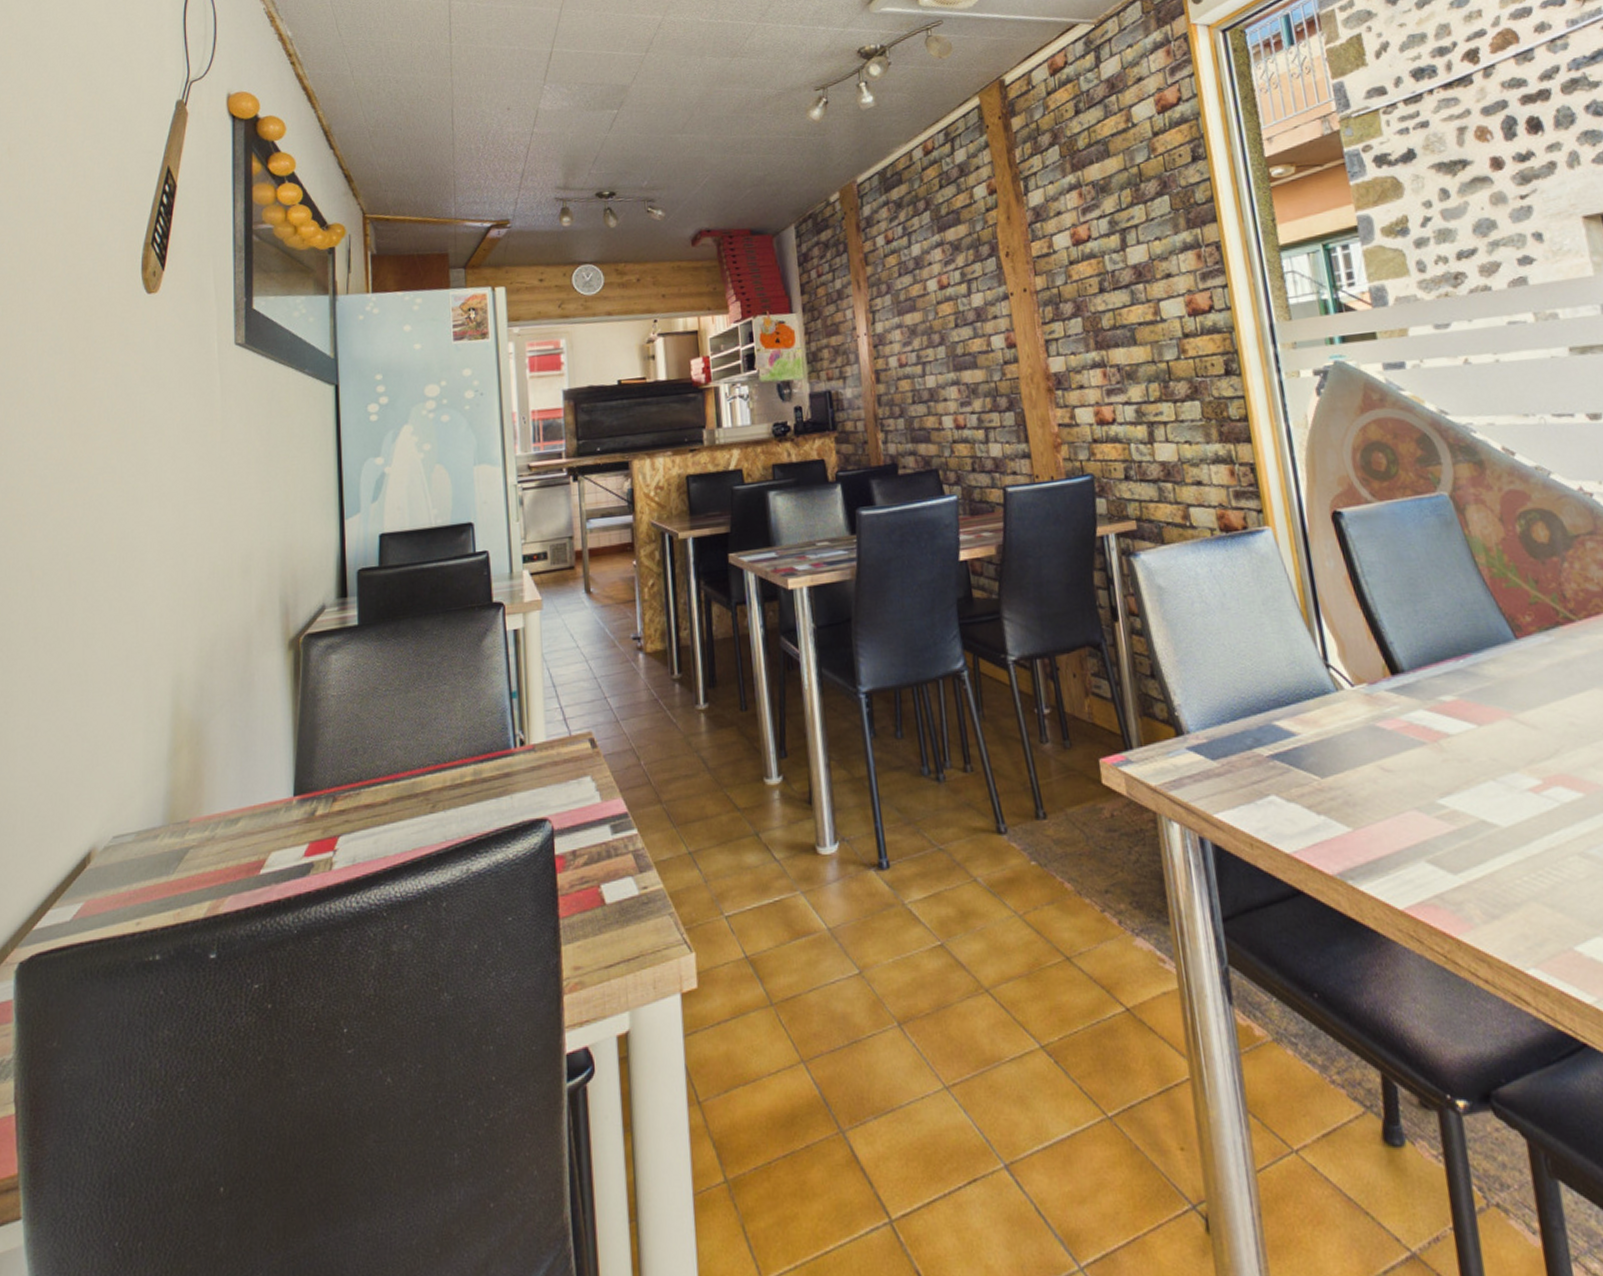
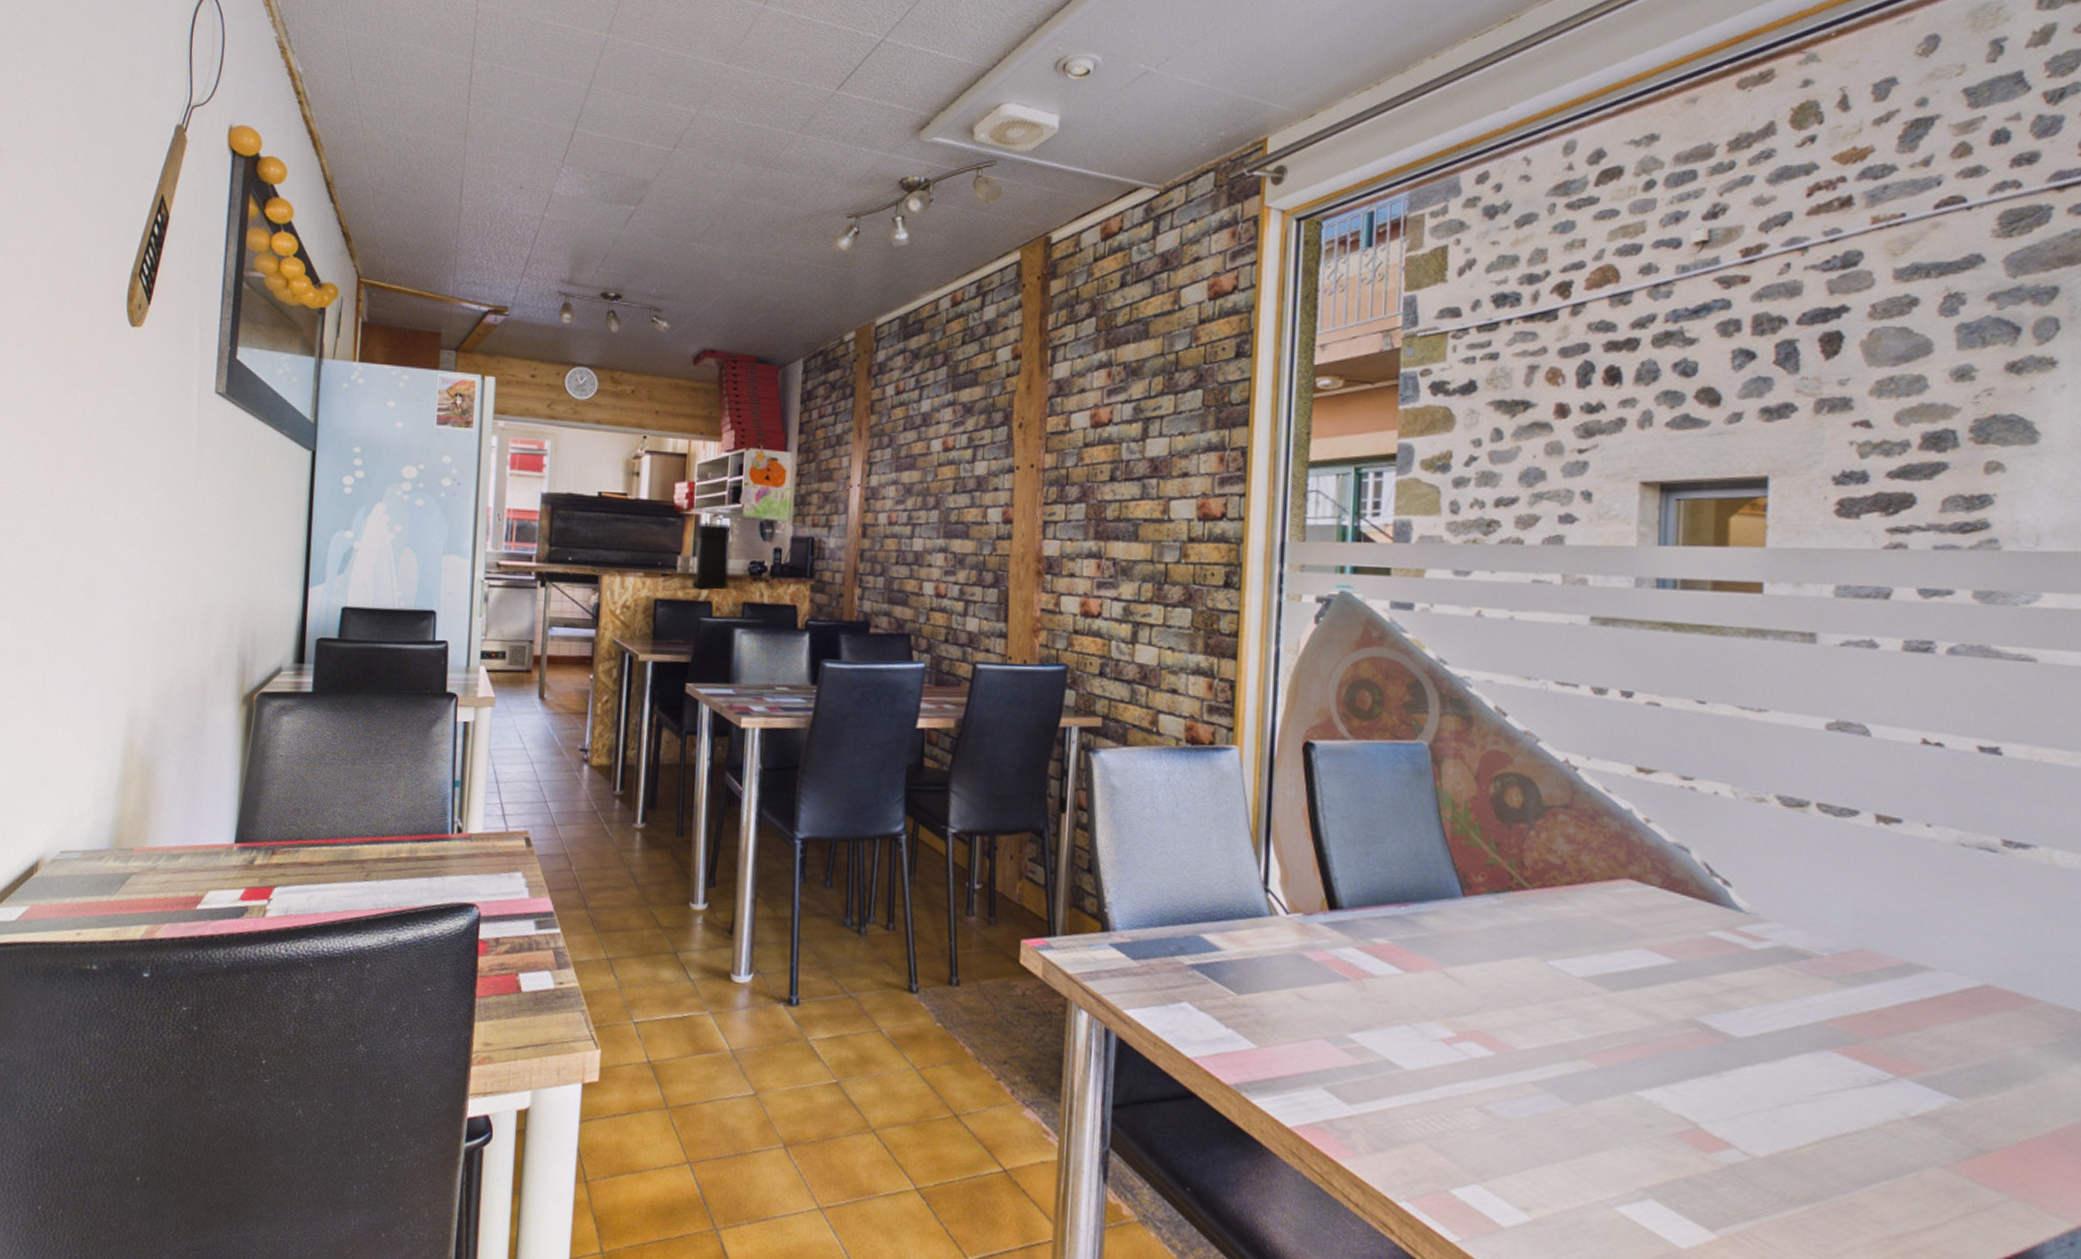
coffee maker: none [716,391,757,459] -> present [692,523,730,590]

